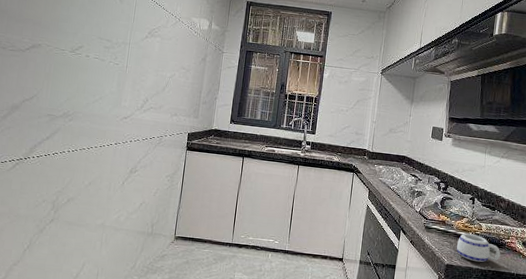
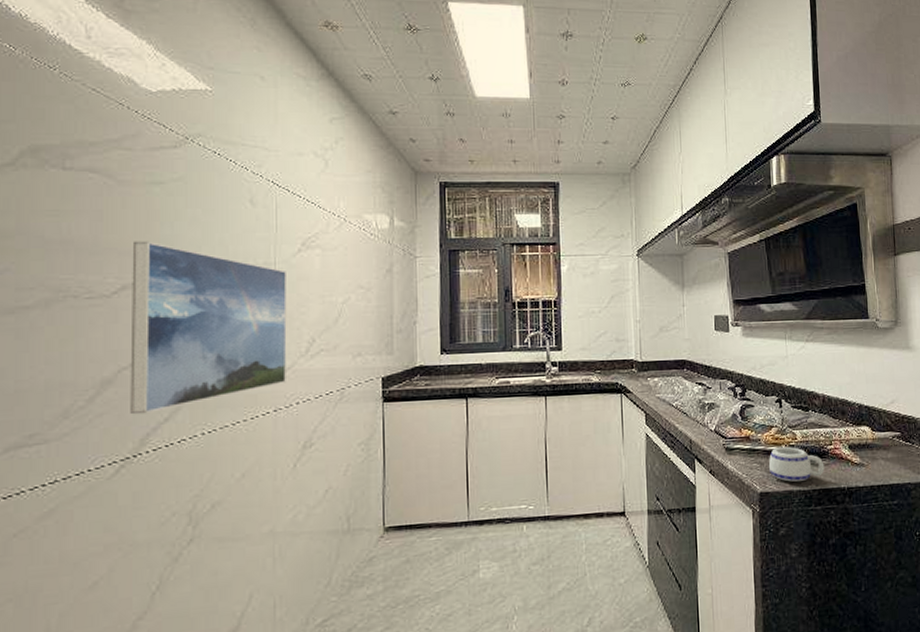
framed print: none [27,16,136,132] -> present [130,240,287,415]

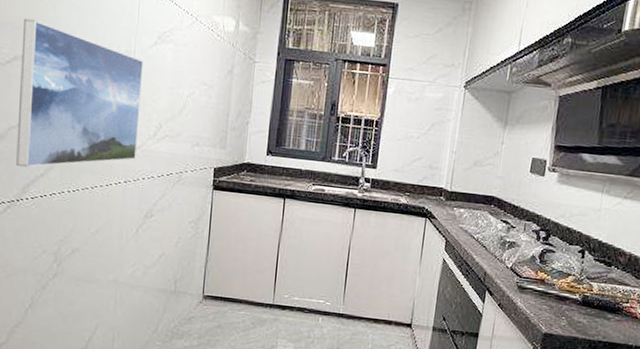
mug: present [768,446,825,482] -> none [557,295,616,331]

